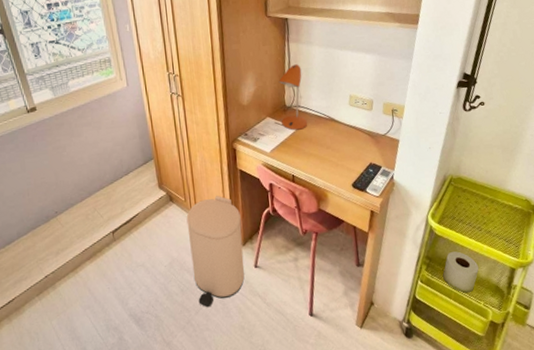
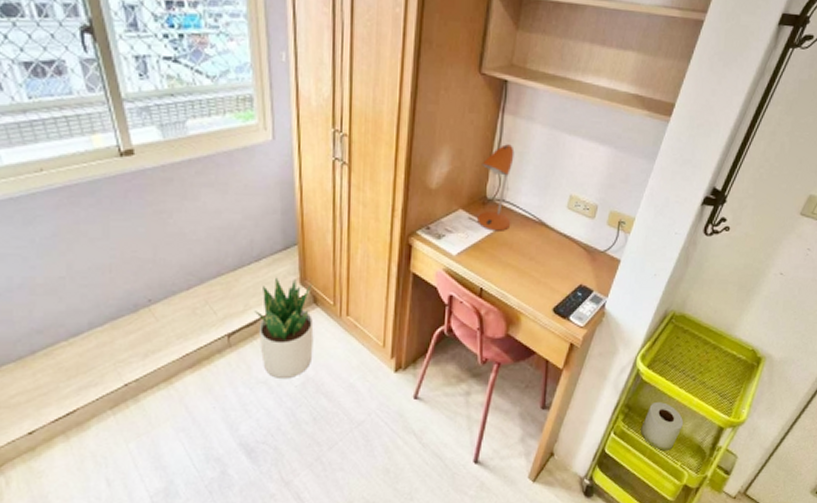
planter: none [128,184,175,262] -> present [253,277,314,380]
pedal bin: present [186,196,245,308] -> none [332,303,405,443]

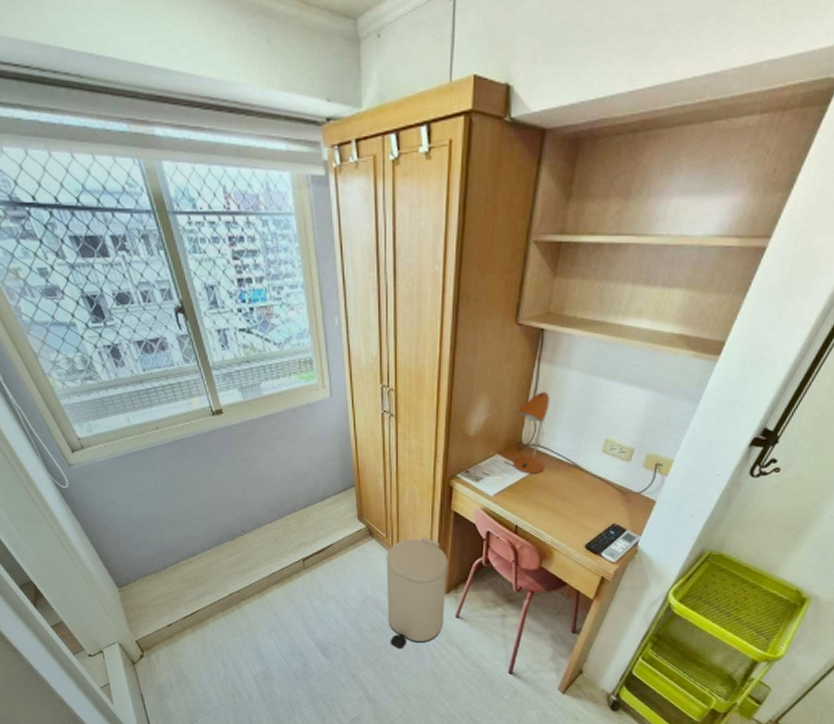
planter: present [253,277,314,380] -> none [322,514,371,596]
pedal bin: none [332,303,405,443] -> present [386,537,448,649]
toilet paper roll: present [641,402,684,451] -> none [669,634,715,677]

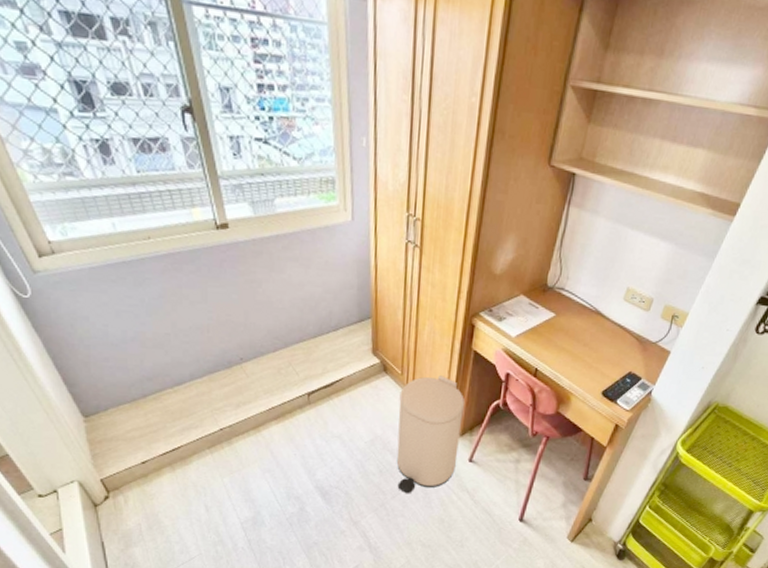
desk lamp: present [513,392,550,474] -> none [537,235,577,318]

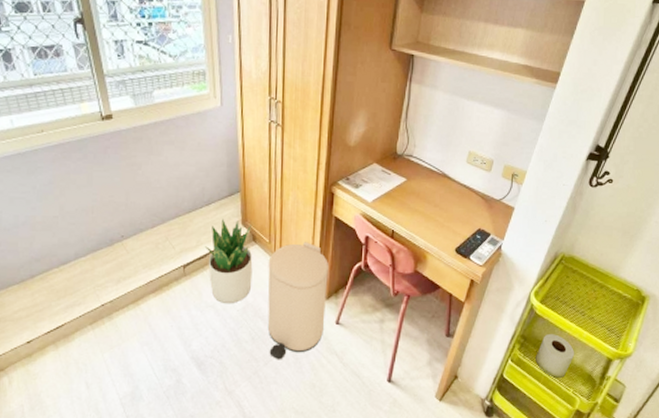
planter: none [330,346,383,436] -> present [204,219,253,304]
toilet paper roll: none [674,483,716,526] -> present [536,334,575,378]

